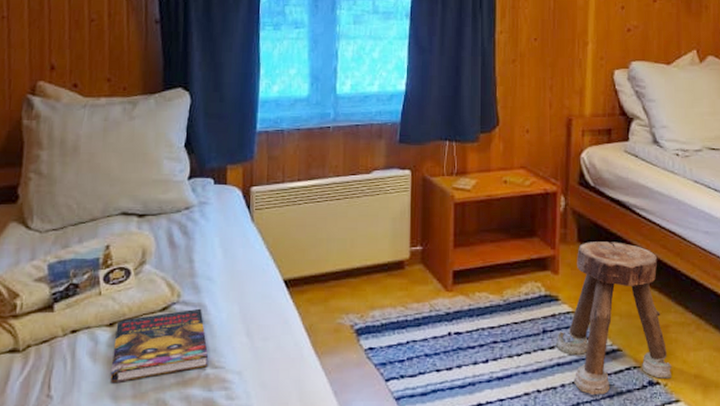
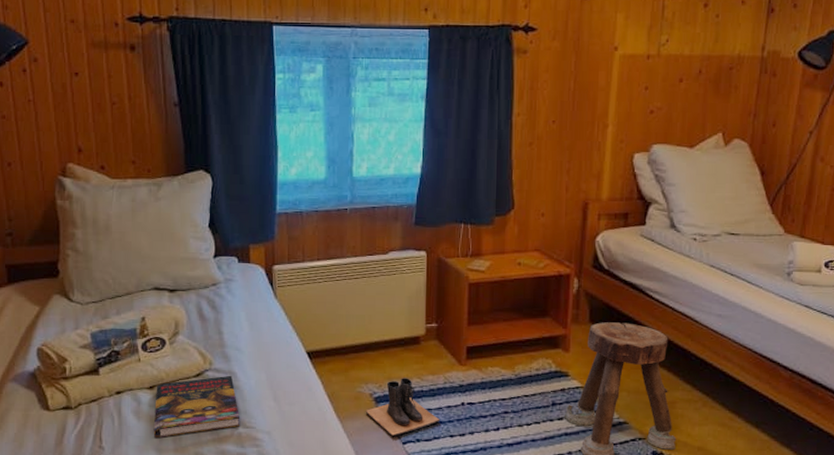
boots: none [345,306,425,372] -> present [365,378,439,436]

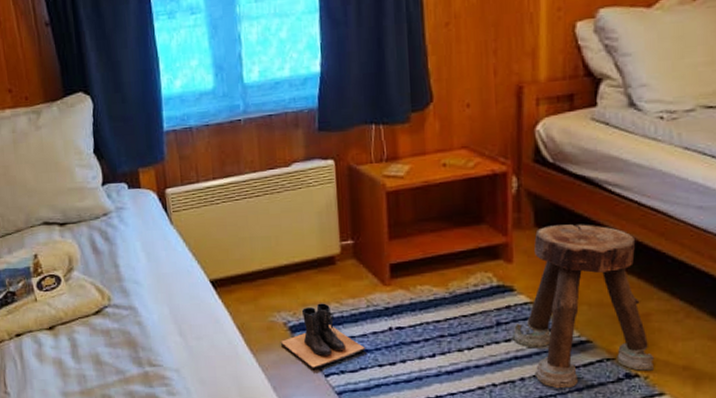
book: present [153,375,241,438] -> none [55,310,147,380]

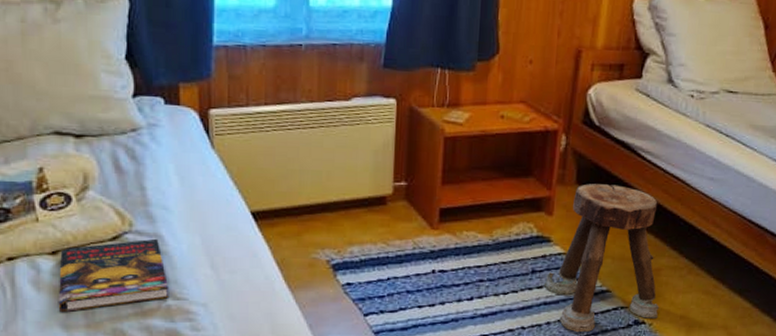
book: none [55,310,147,380] -> present [58,238,170,312]
boots: present [280,303,365,368] -> none [321,242,407,307]

